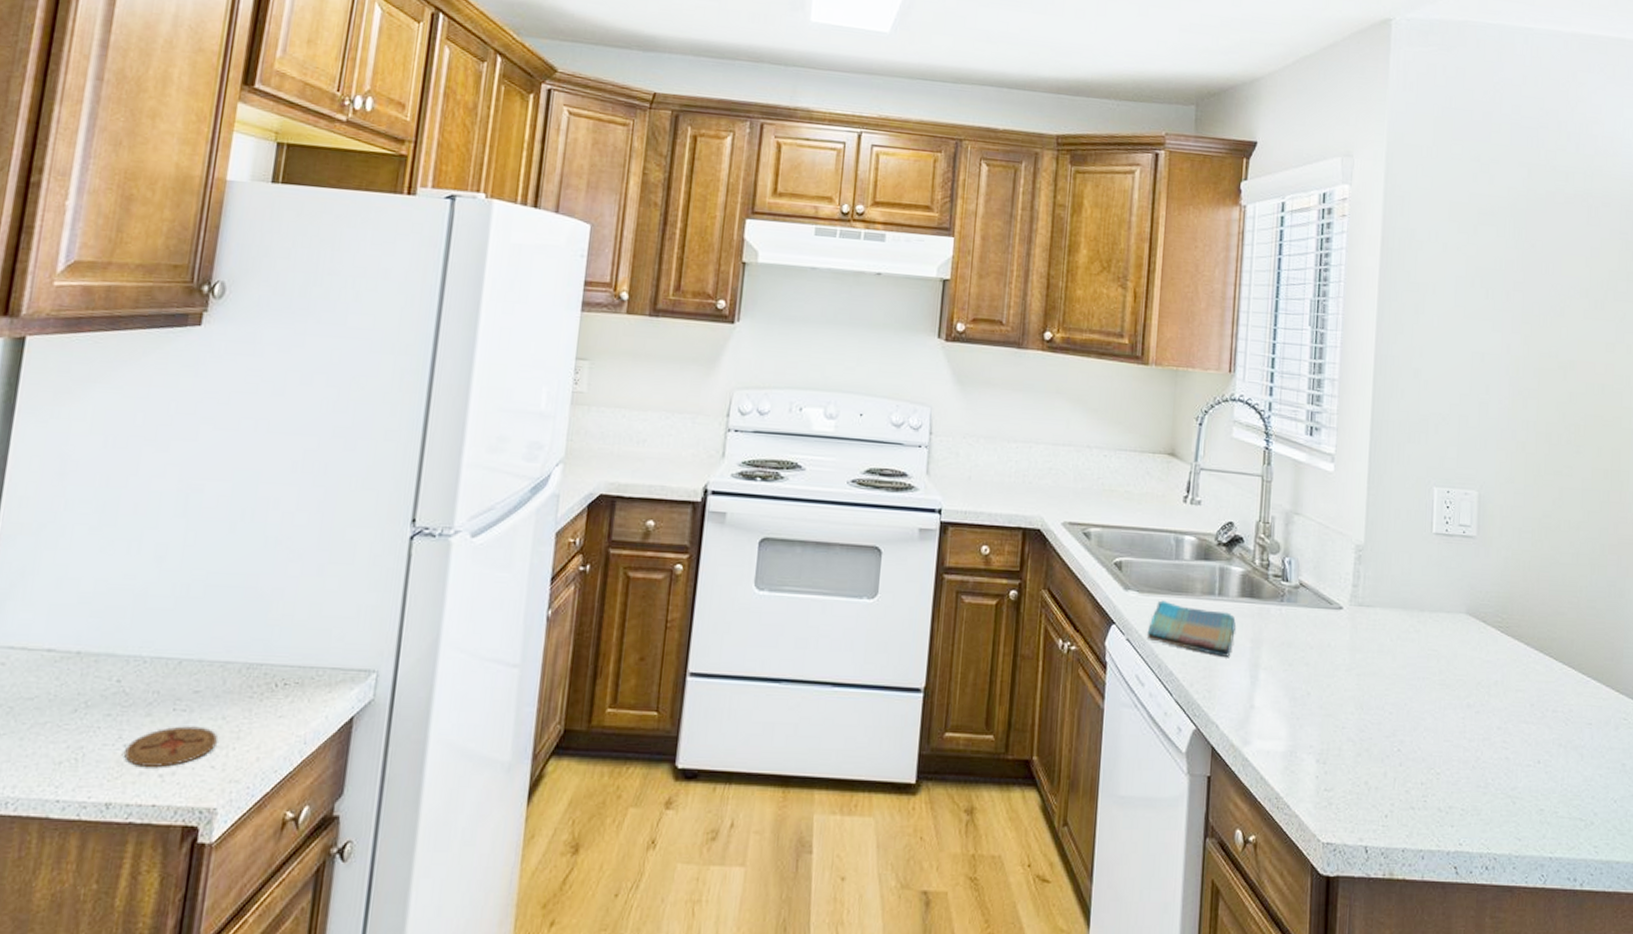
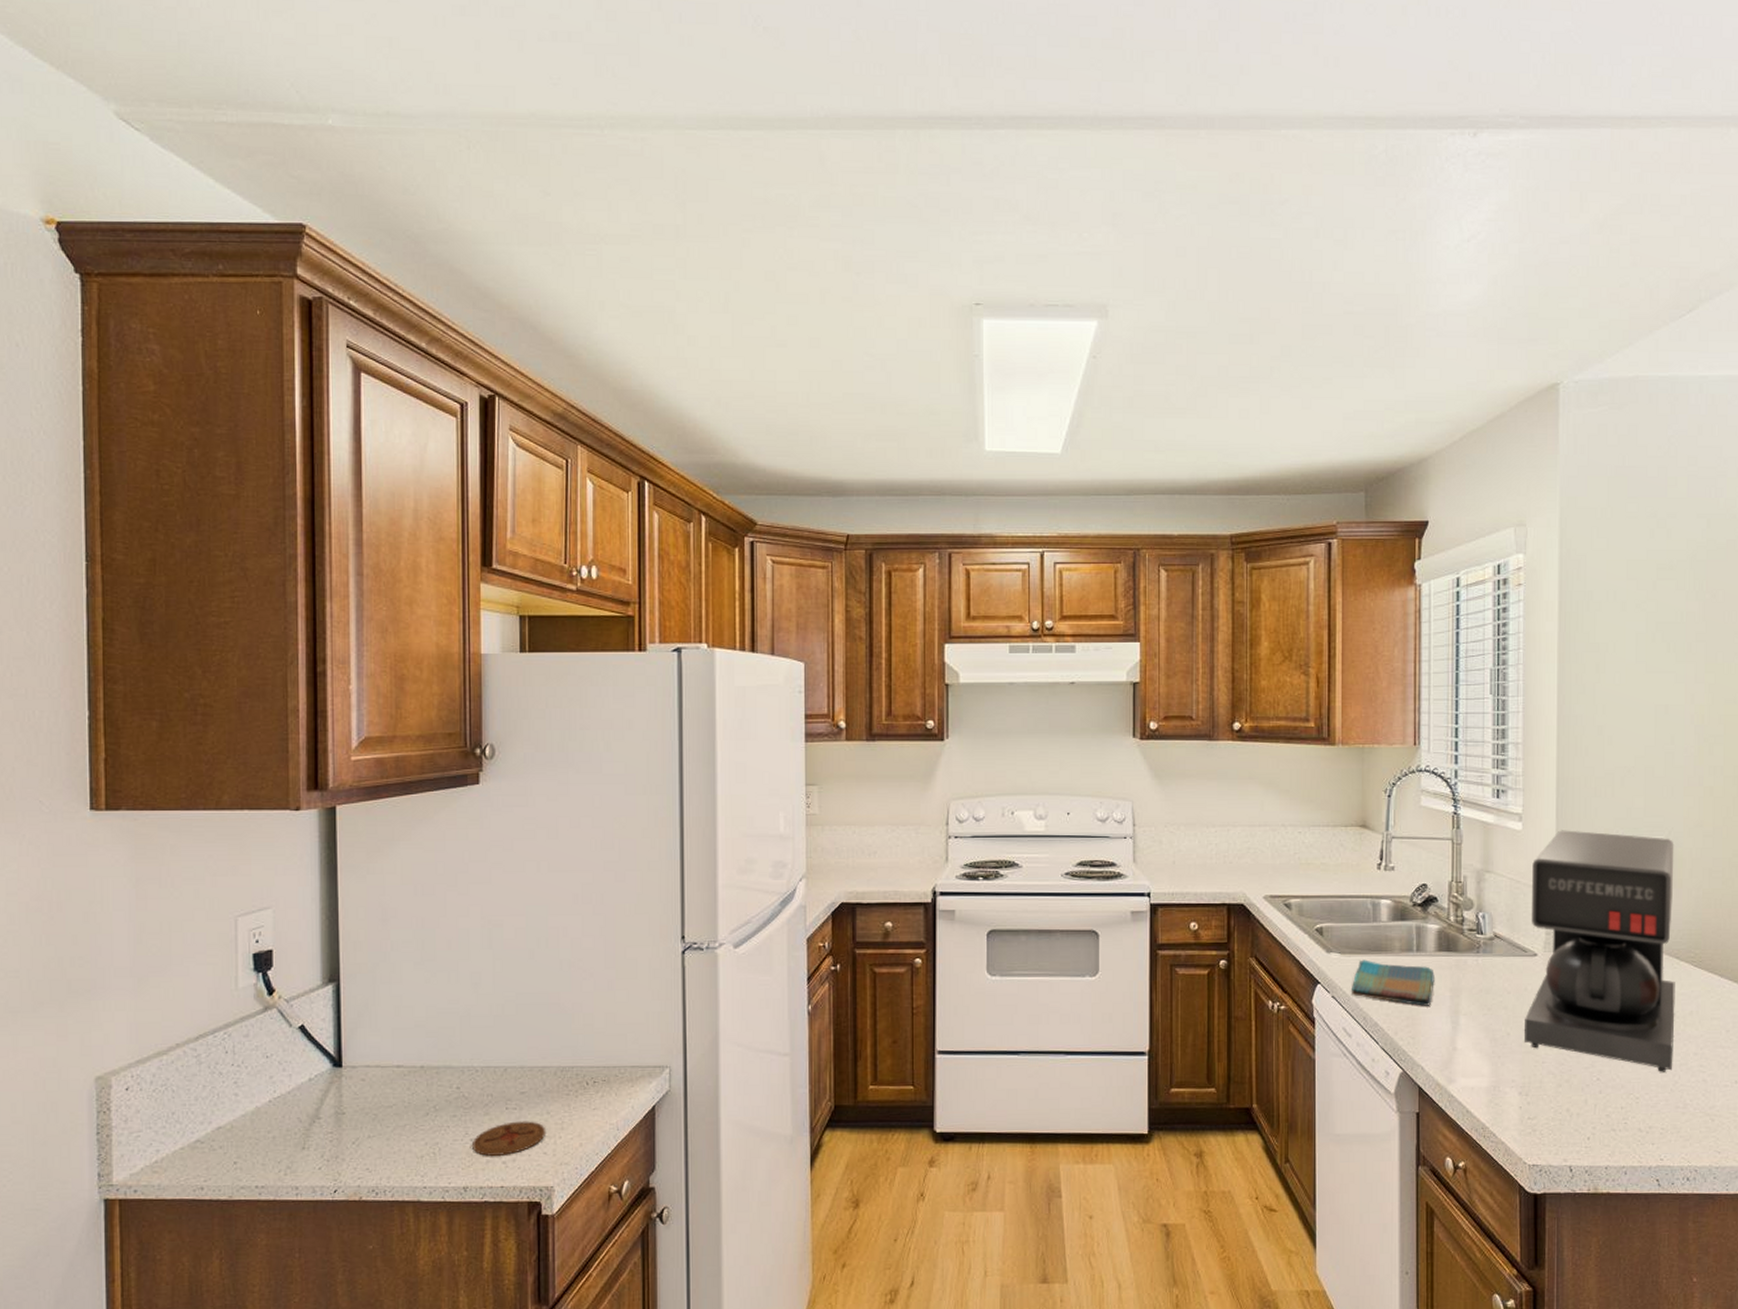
coffee maker: none [1325,475,1486,747] -> present [1525,830,1675,1072]

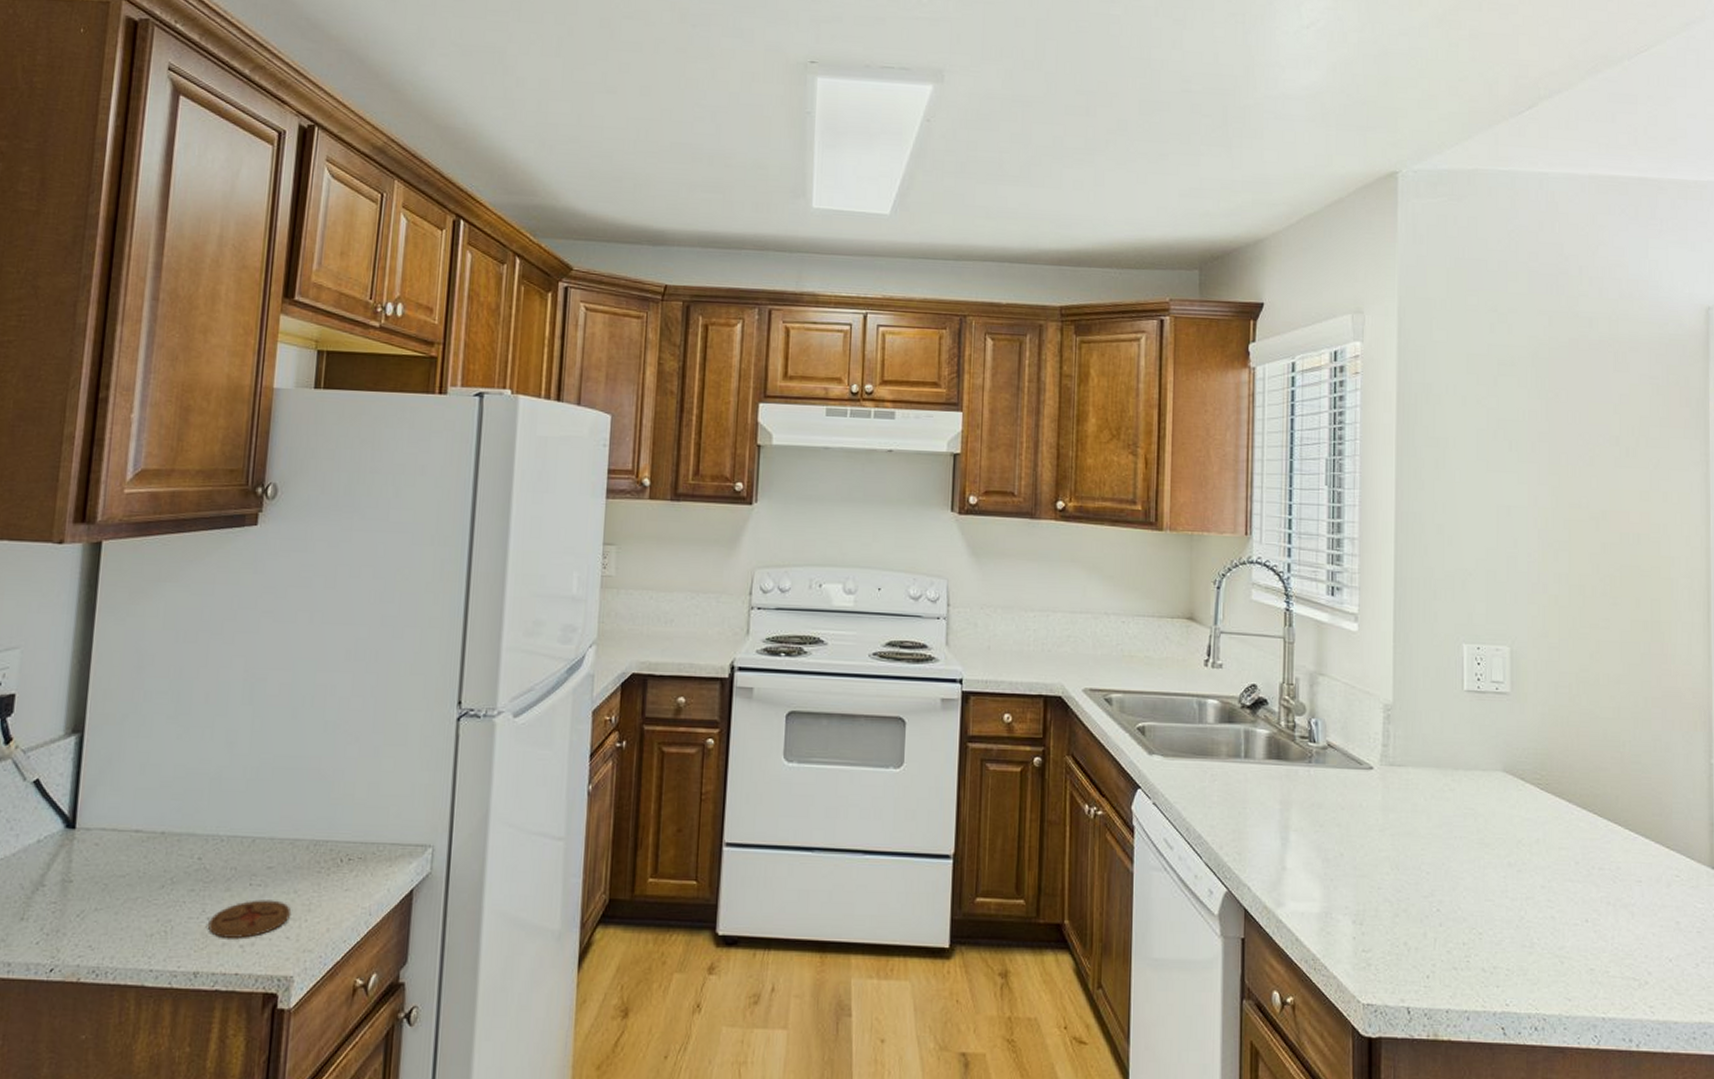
dish towel: present [1352,959,1435,1006] -> none [1174,764,1263,819]
coffee maker: present [1525,830,1675,1072] -> none [1359,633,1520,906]

